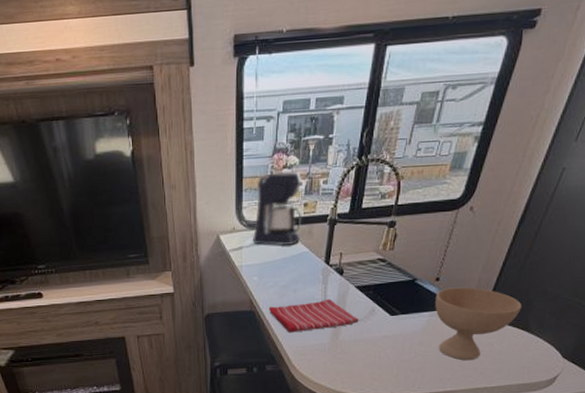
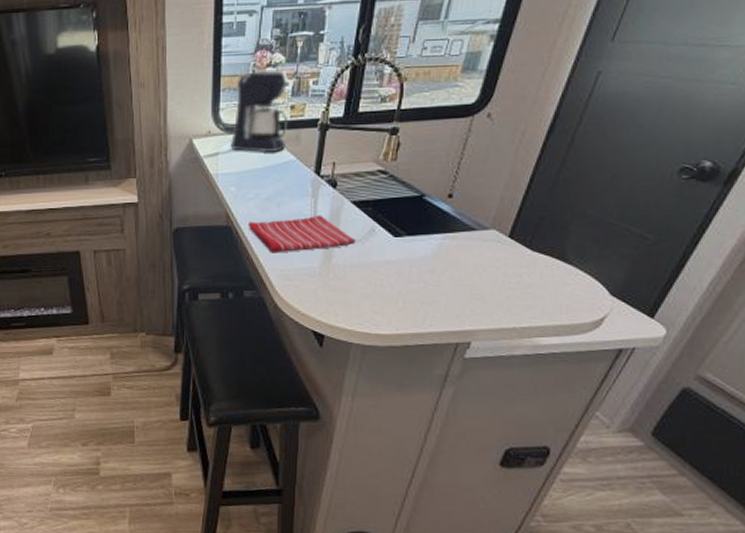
bowl: present [435,287,522,360] -> none [448,206,555,293]

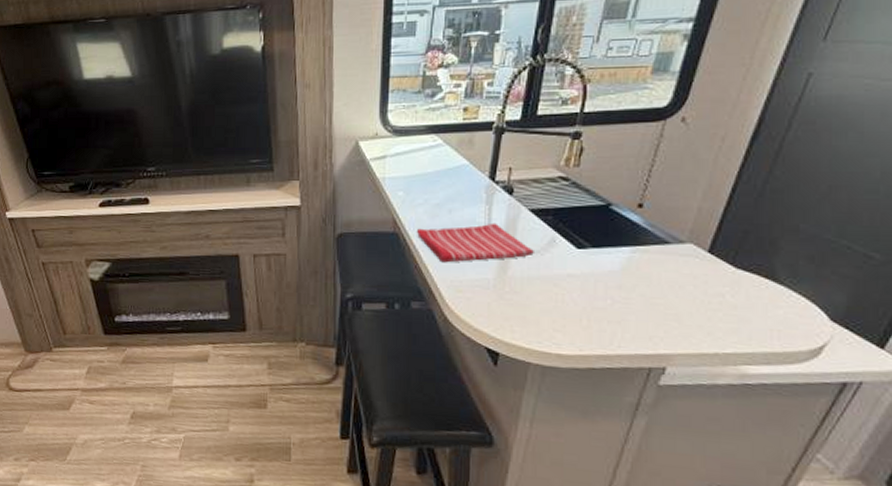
coffee maker: present [231,69,289,153] -> none [399,69,461,157]

